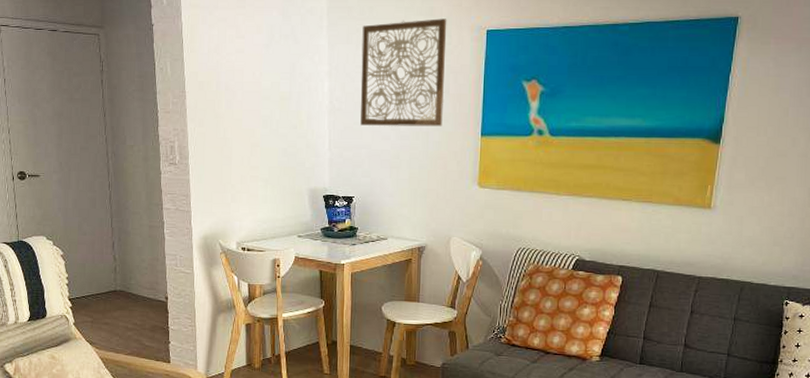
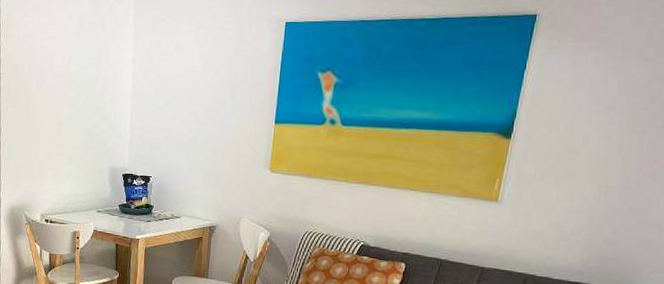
wall art: present [360,18,447,127] -> none [161,10,248,113]

